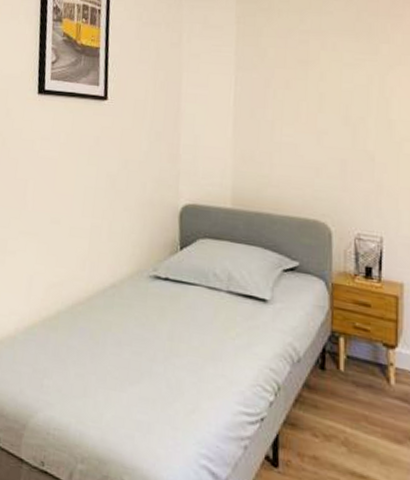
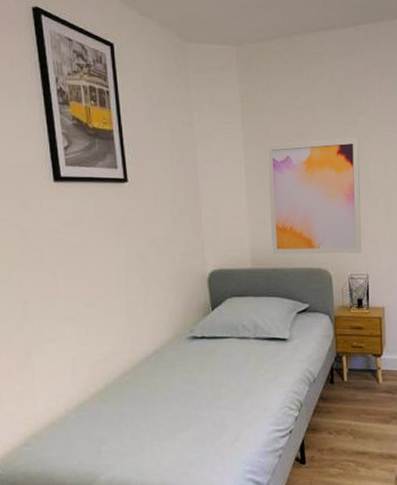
wall art: none [257,68,379,210] -> present [267,137,362,255]

